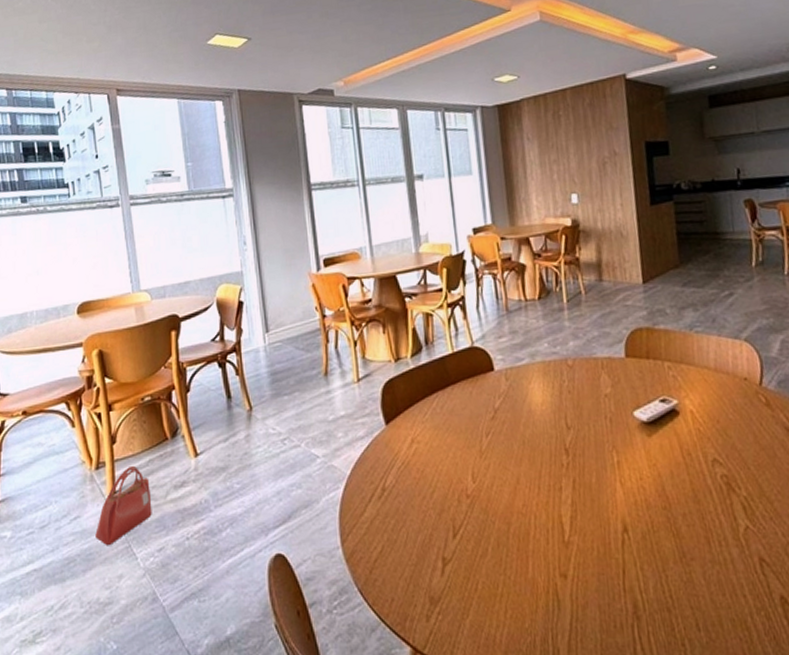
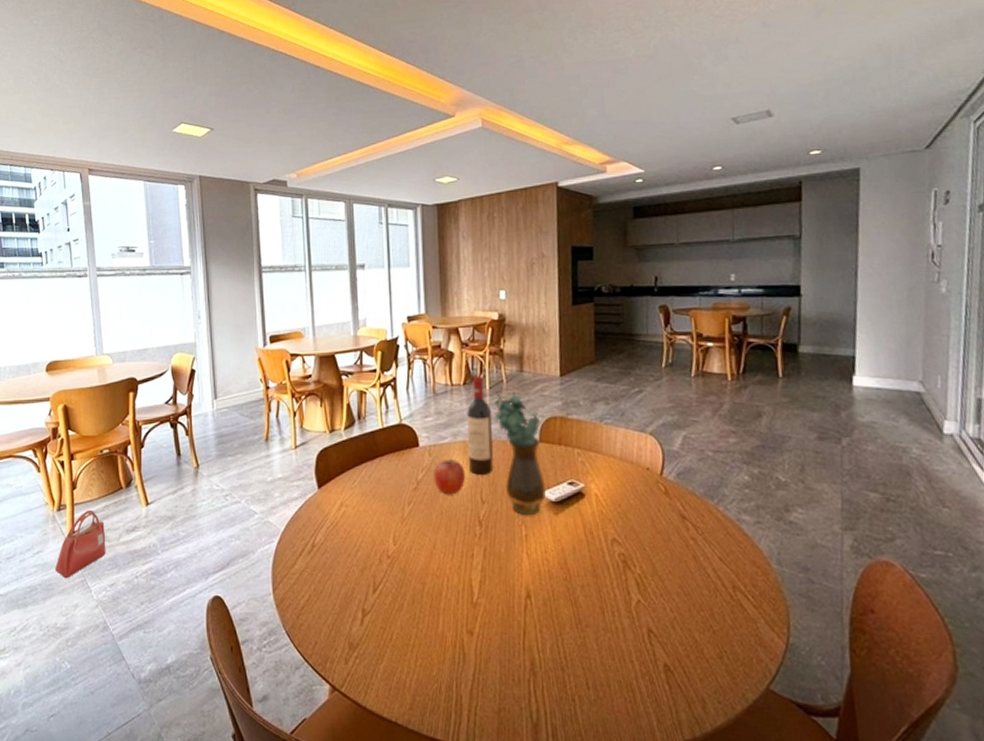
fruit: none [512,382,548,421] -> present [433,459,466,494]
wine bottle: none [544,288,578,398] -> present [467,376,494,475]
vase: none [574,303,637,439] -> present [494,391,547,515]

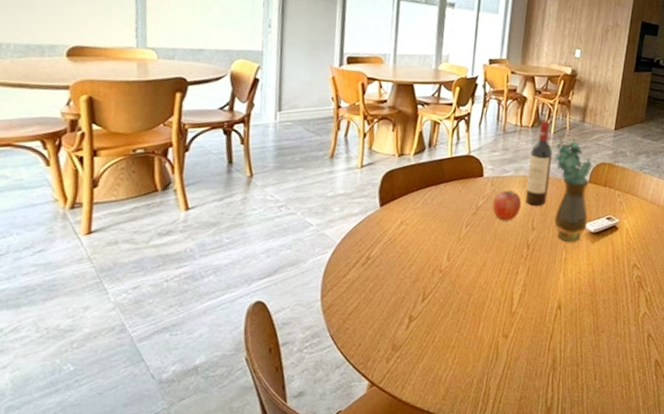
handbag: present [55,510,106,578] -> none [62,211,132,279]

